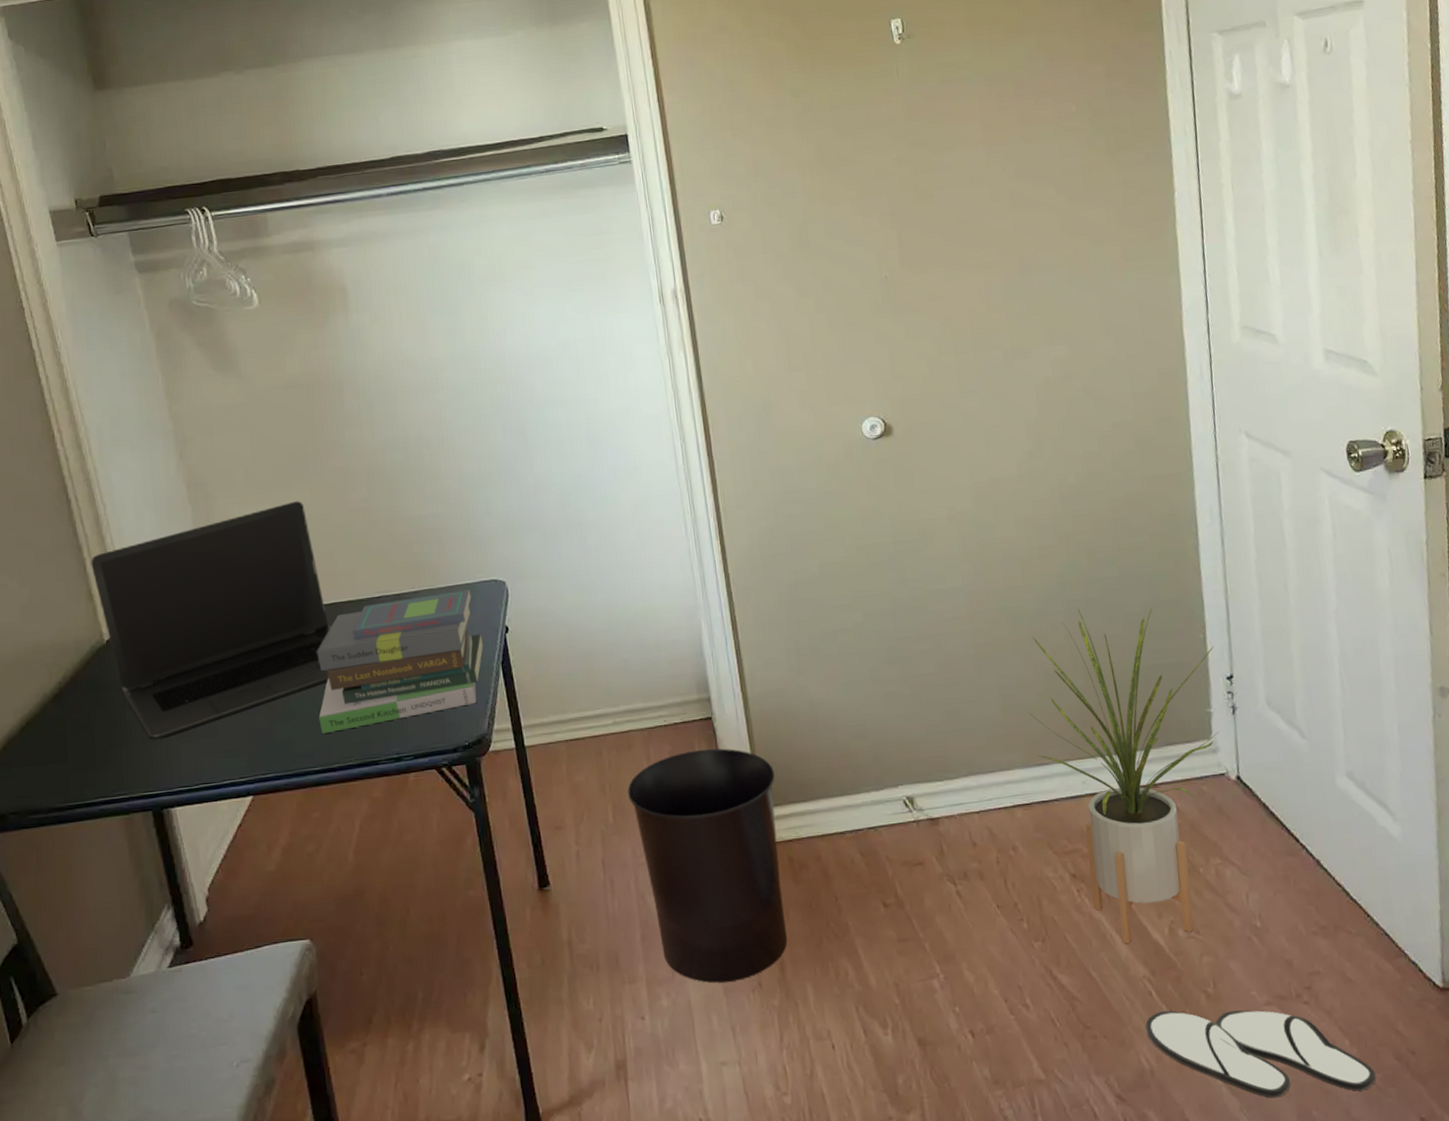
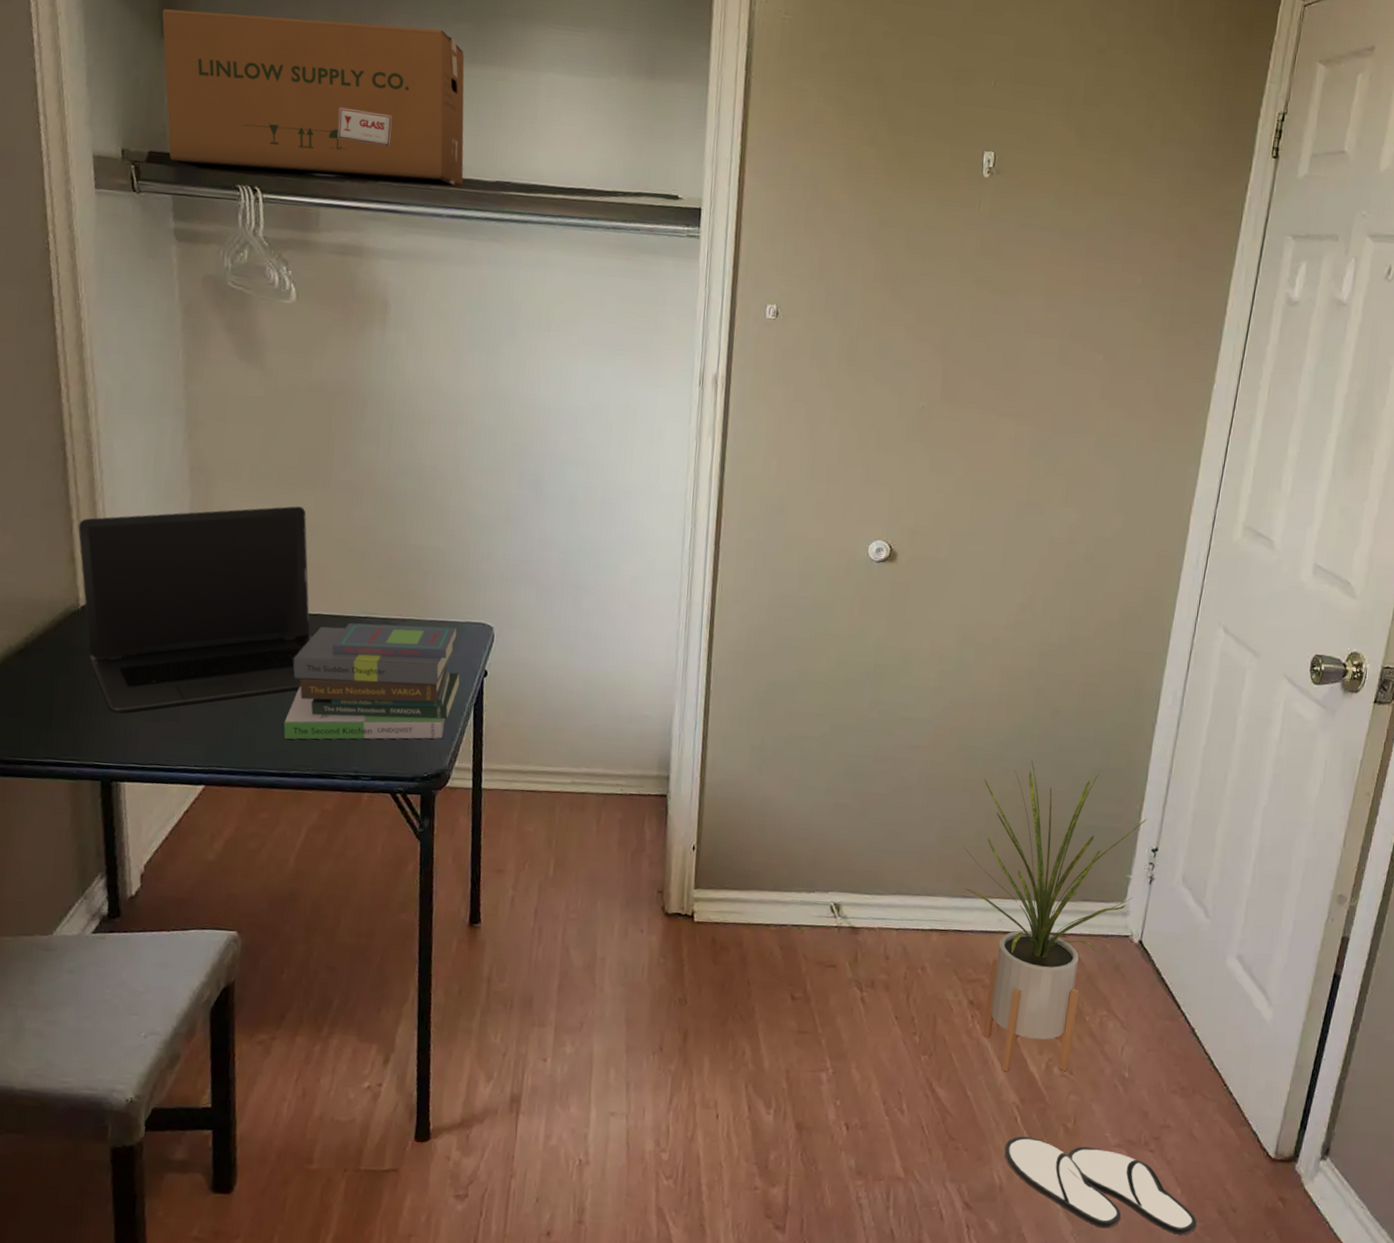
box: none [92,24,396,202] -> present [162,9,465,188]
waste bin: present [627,748,787,983] -> none [572,822,716,1042]

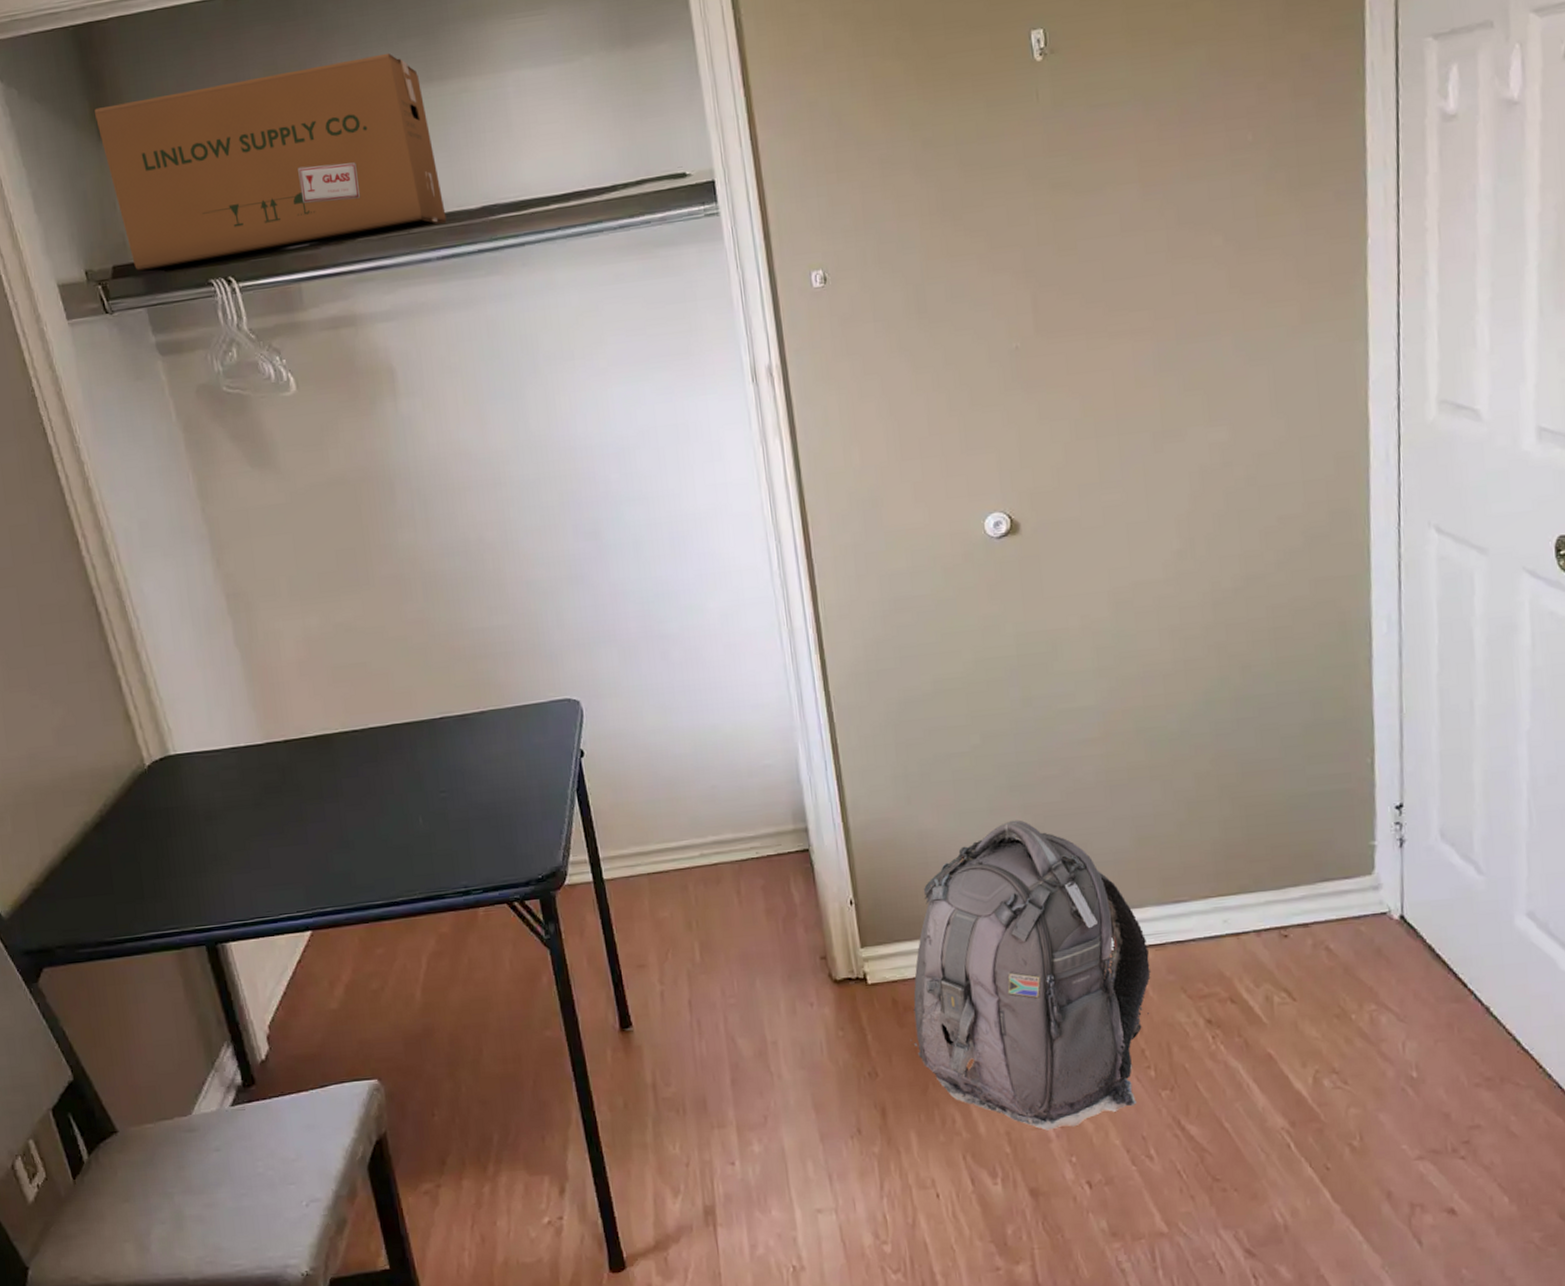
laptop computer: present [78,506,312,714] -> none [126,612,390,872]
books: present [283,623,460,740] -> none [374,710,556,865]
backpack: none [720,802,934,1075] -> present [910,820,1152,1131]
house plant: present [963,759,1148,1072] -> none [1164,728,1384,1094]
slippers: present [1004,1136,1197,1235] -> none [1281,1163,1536,1256]

